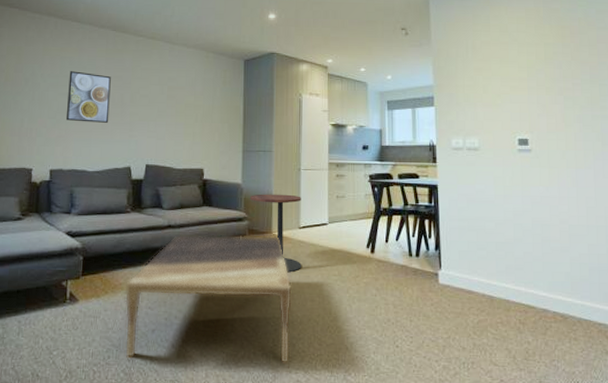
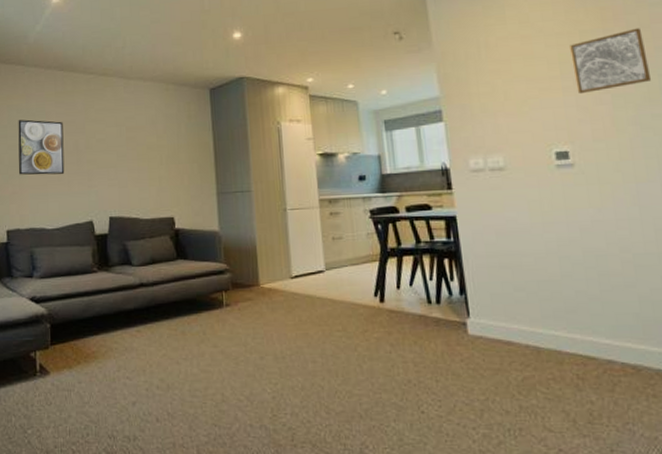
coffee table: present [124,234,293,365] -> none [98,289,294,438]
side table: present [249,194,302,275] -> none [229,239,298,333]
wall art: none [536,46,594,94] -> present [570,28,652,94]

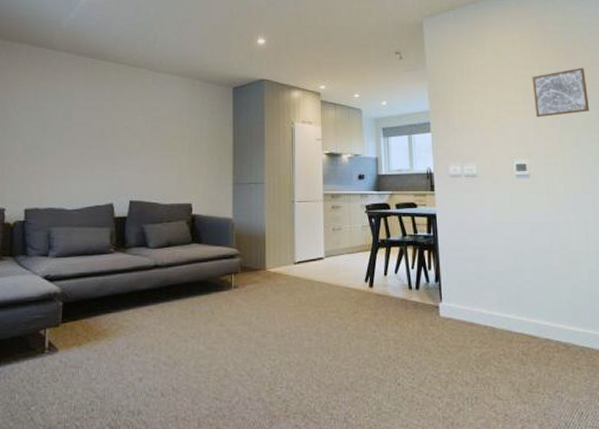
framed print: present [18,119,65,175] -> none [41,102,90,157]

